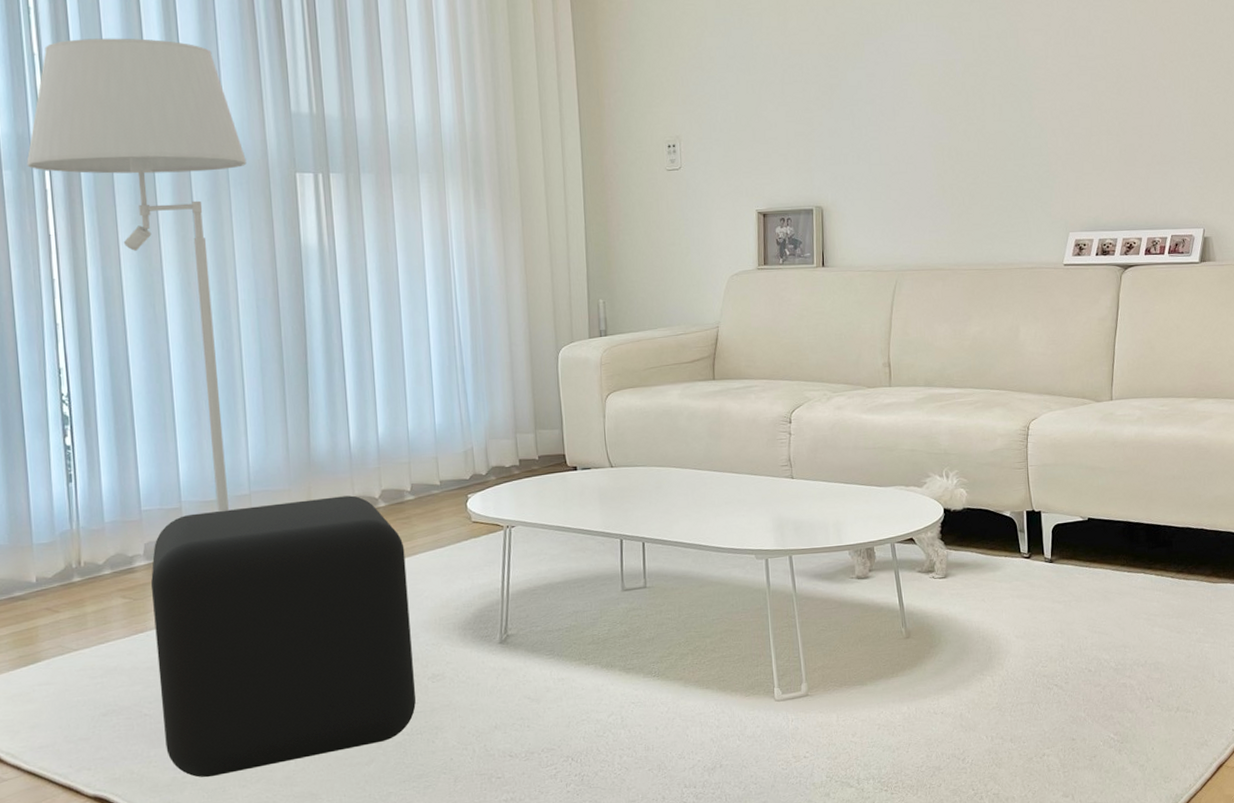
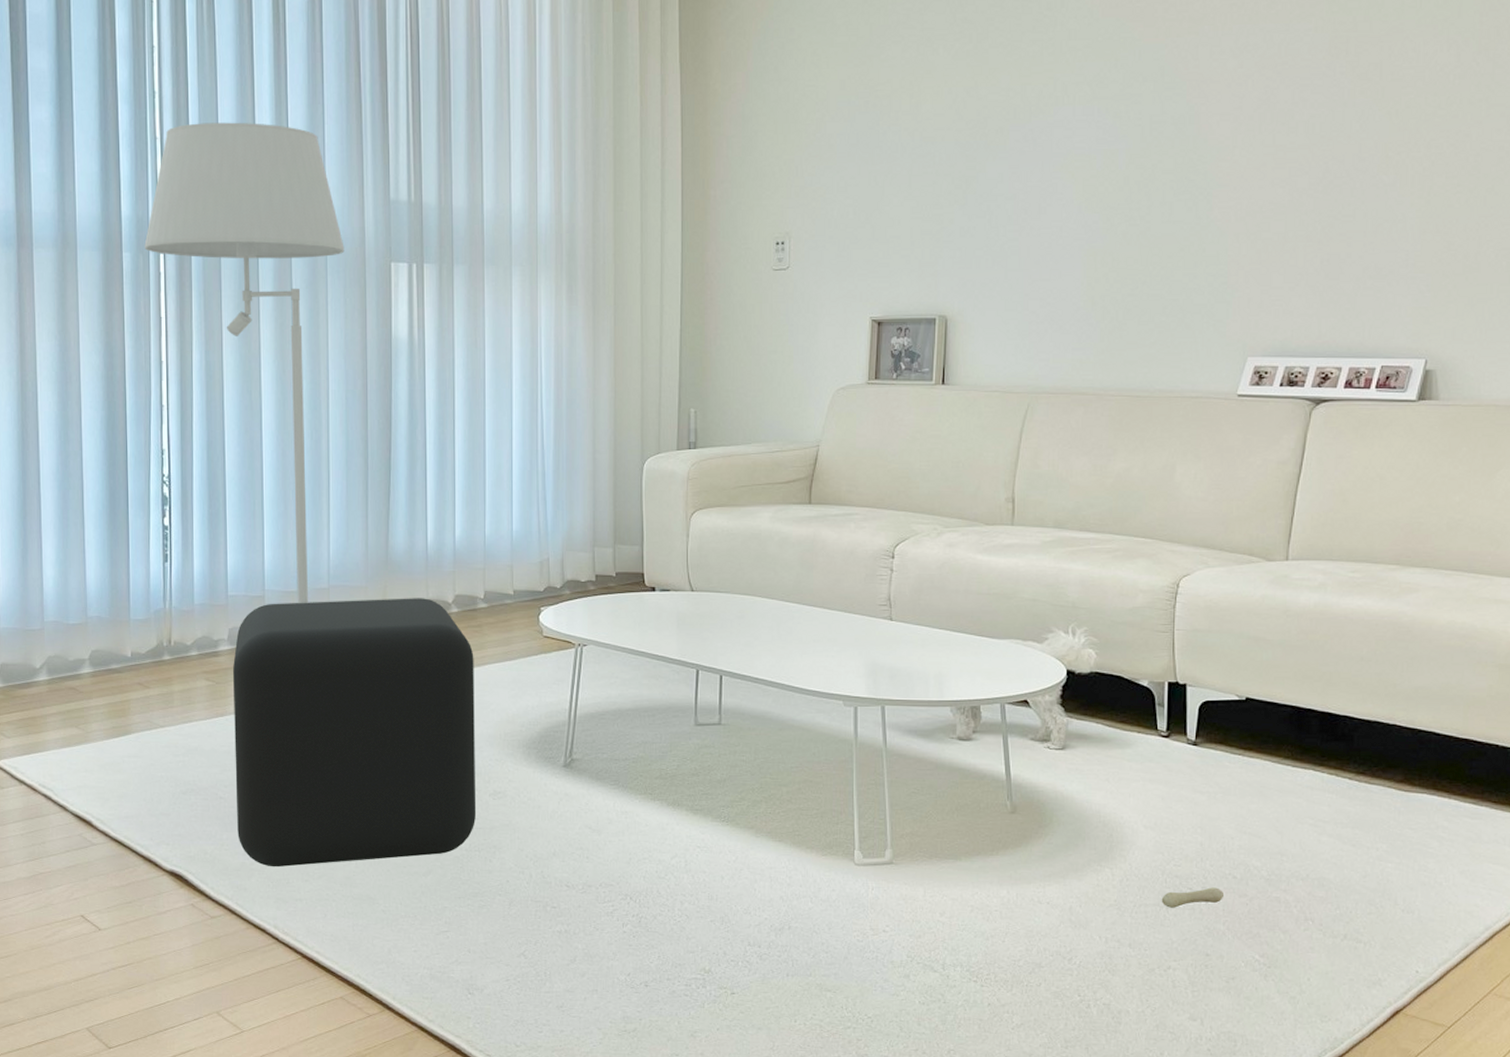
dog toy: none [1033,681,1083,704] -> present [1161,887,1225,908]

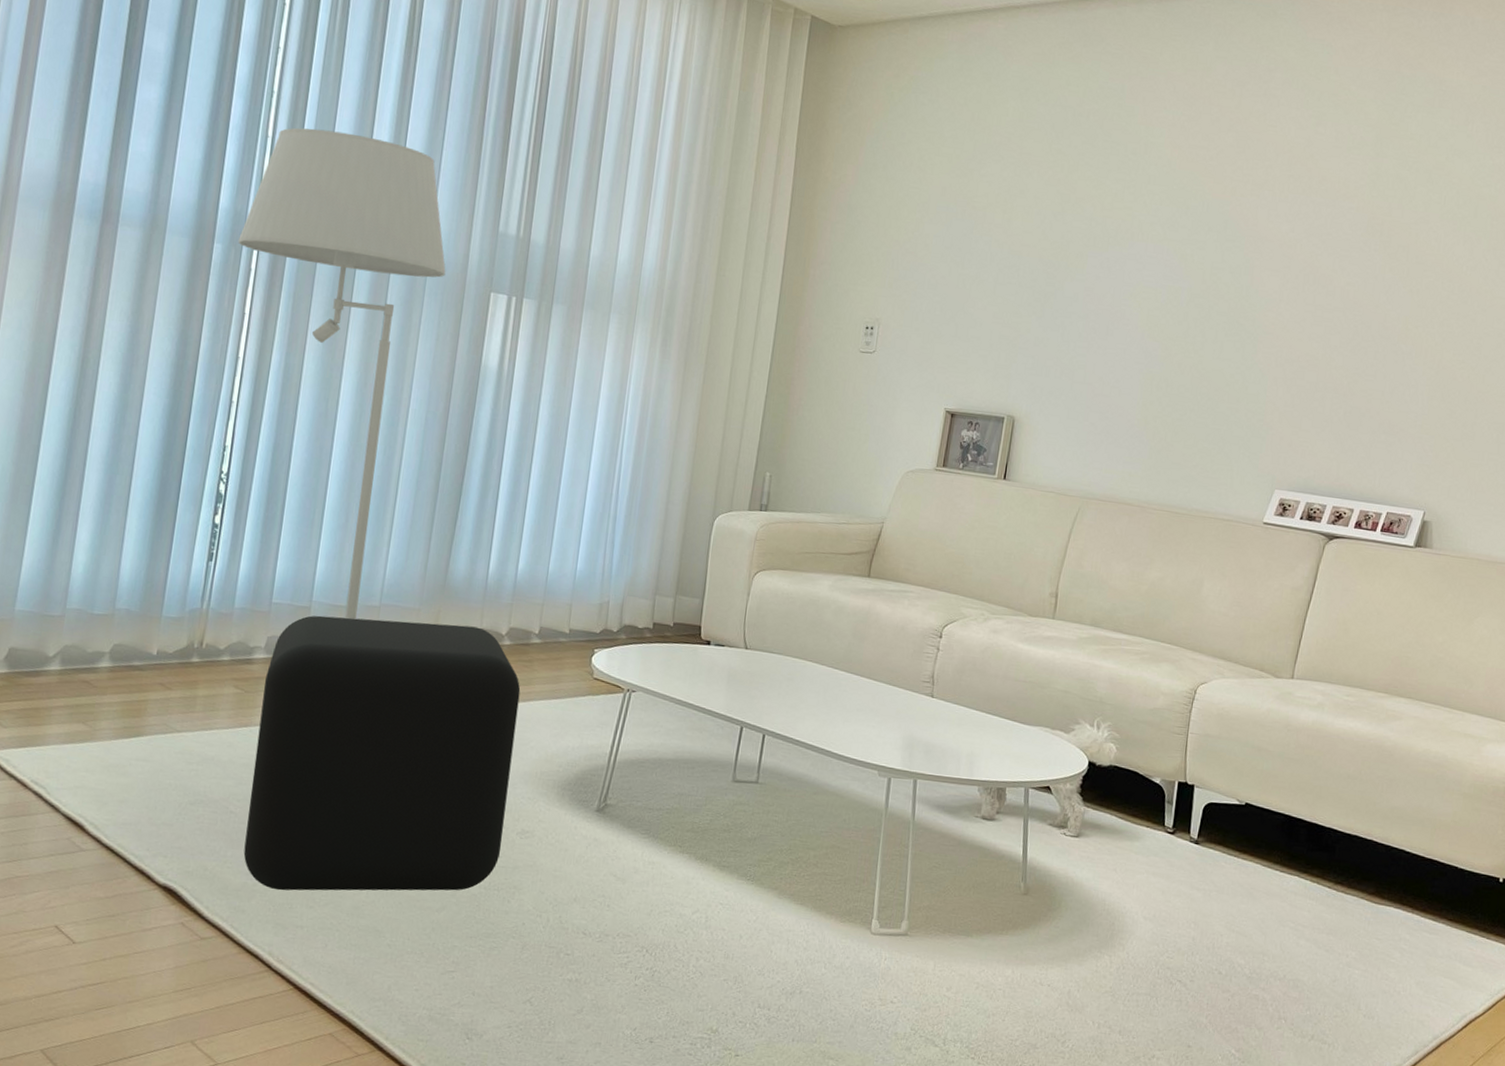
dog toy: present [1161,887,1225,908] -> none [1152,981,1210,999]

